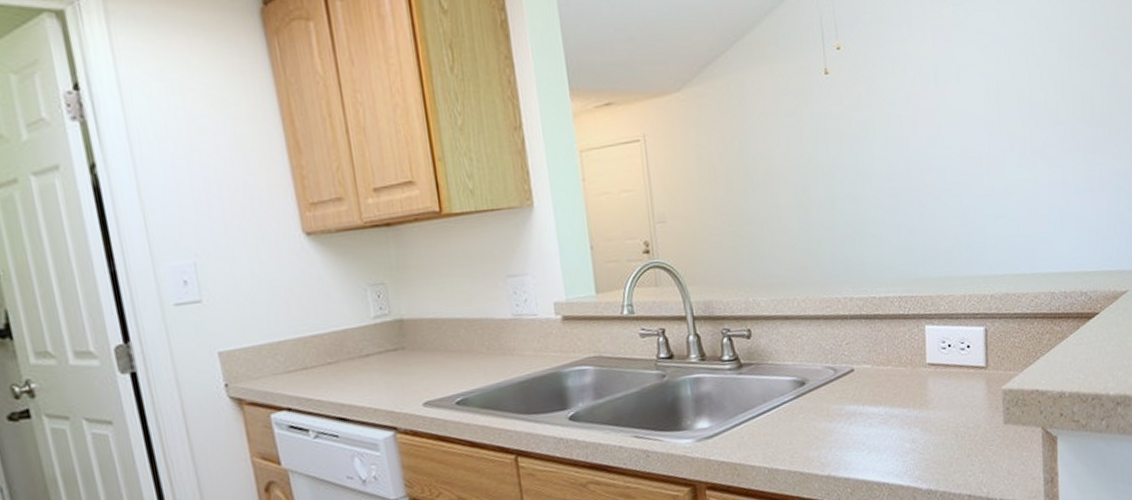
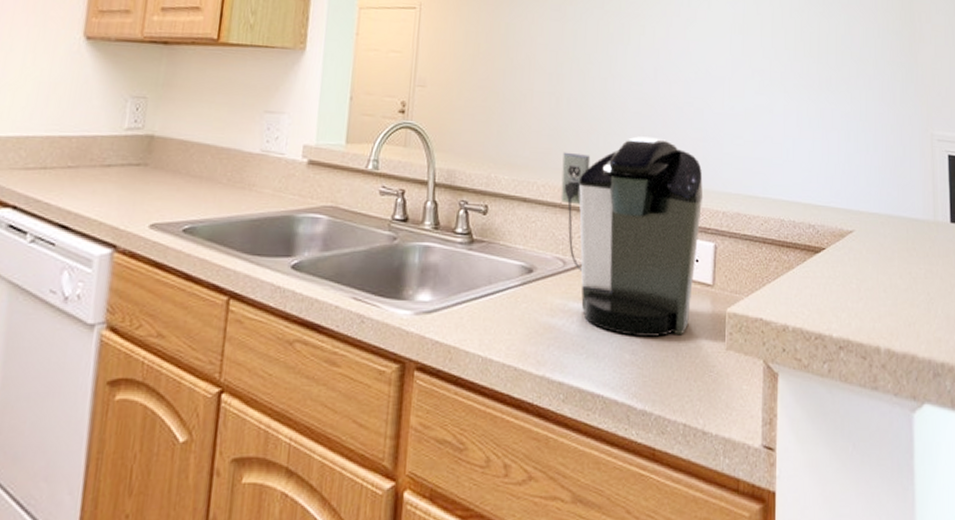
coffee maker: none [819,232,970,427] -> present [560,136,704,337]

